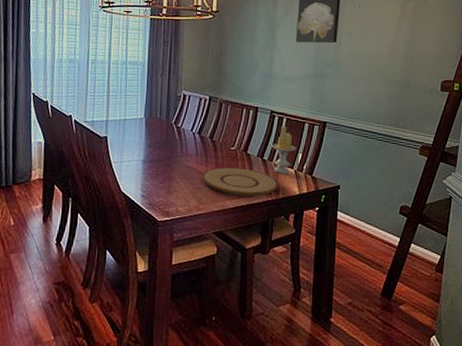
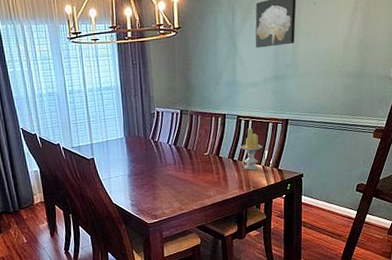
plate: present [201,167,278,197] -> none [181,169,249,194]

